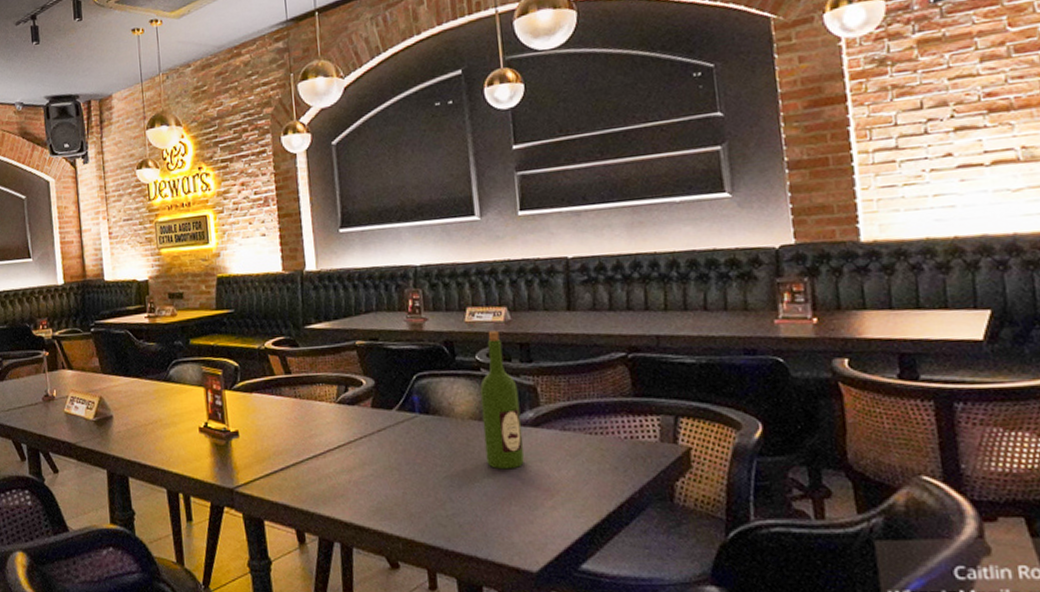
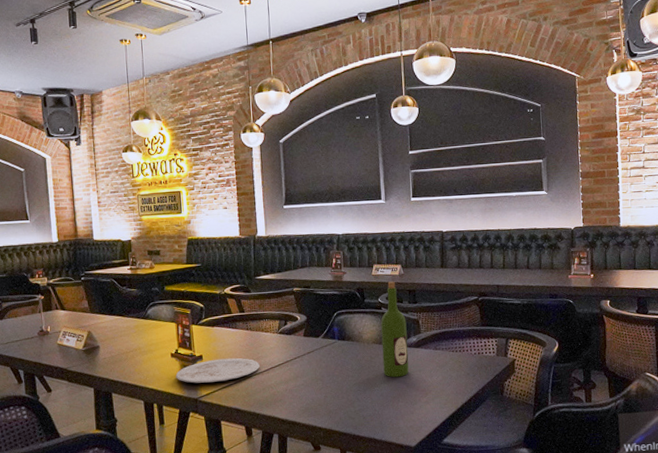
plate: none [205,435,313,468] -> present [175,357,260,383]

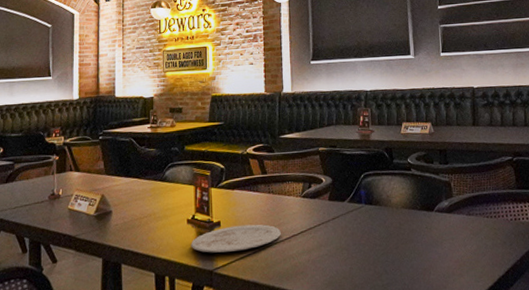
wine bottle: present [380,281,409,378] -> none [410,140,441,247]

